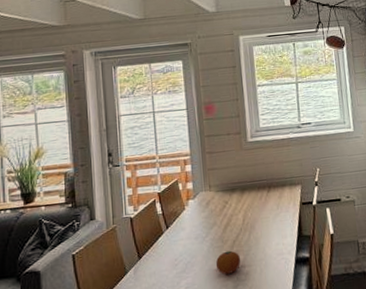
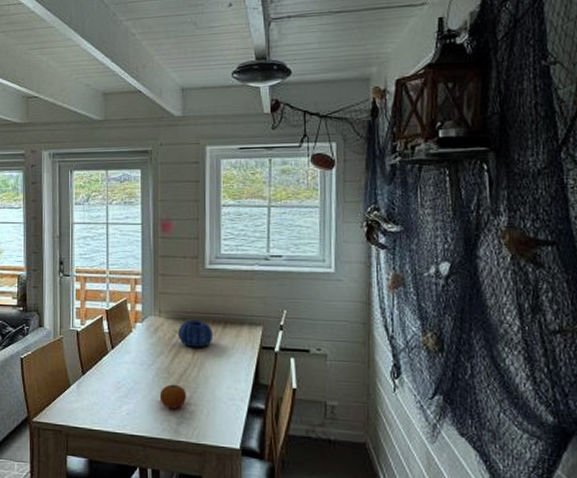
decorative bowl: none [227,188,260,214] -> present [177,319,214,348]

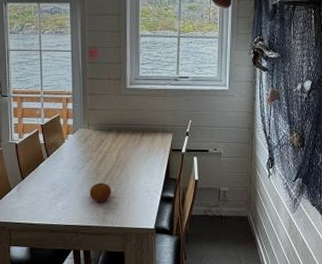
decorative bowl: present [177,319,214,348] -> none [103,130,133,153]

